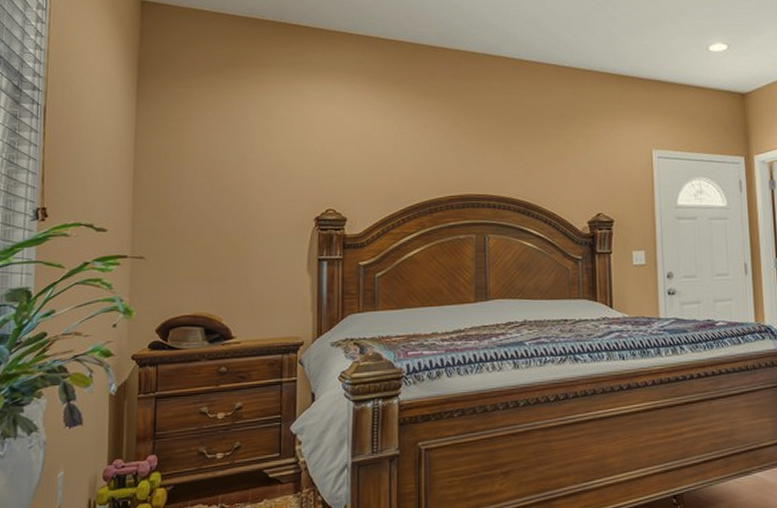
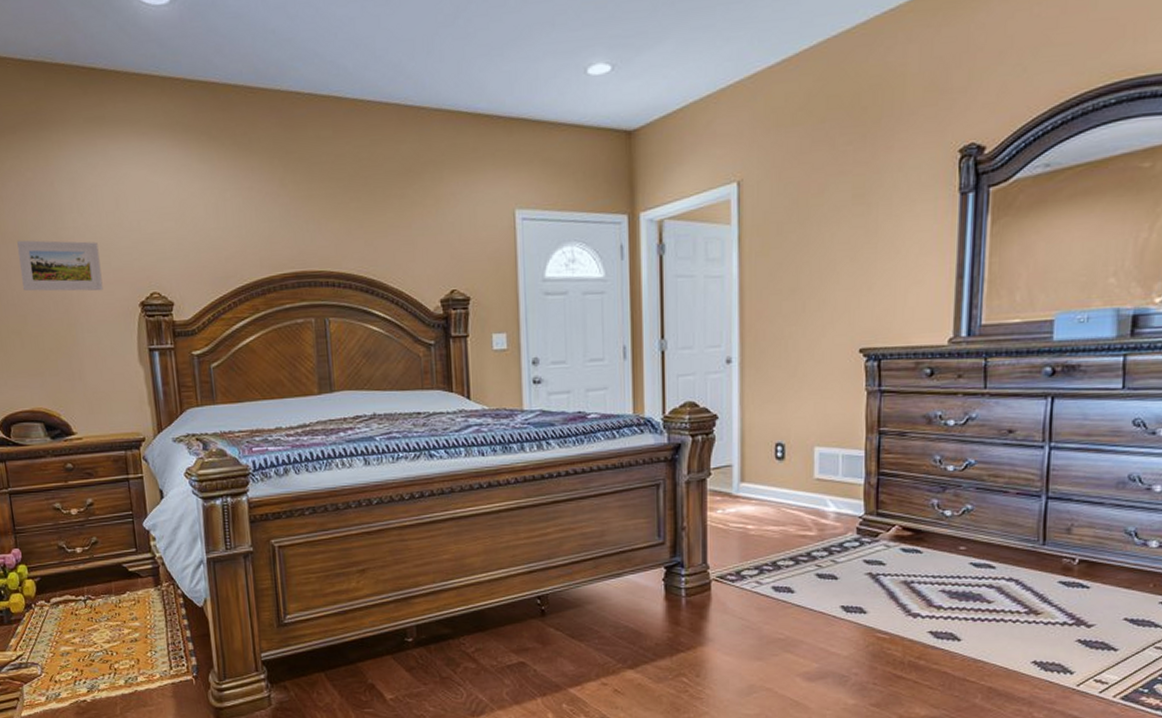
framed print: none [205,160,282,207] -> present [17,240,103,292]

